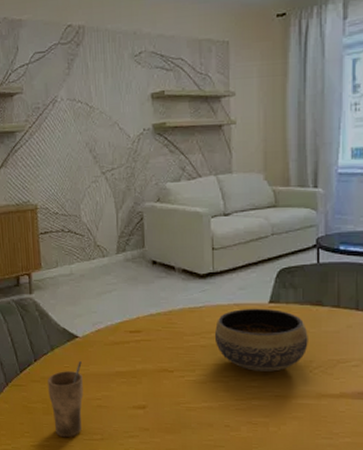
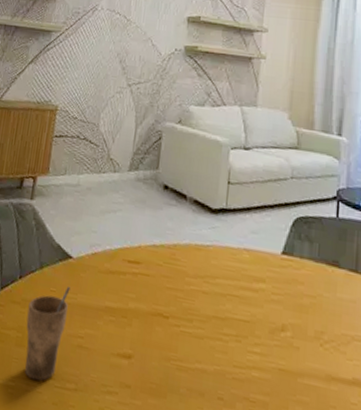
bowl: present [214,308,308,372] -> none [218,255,322,338]

